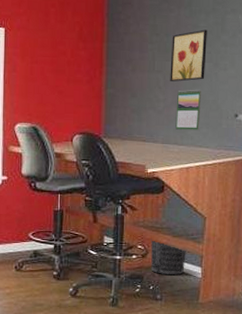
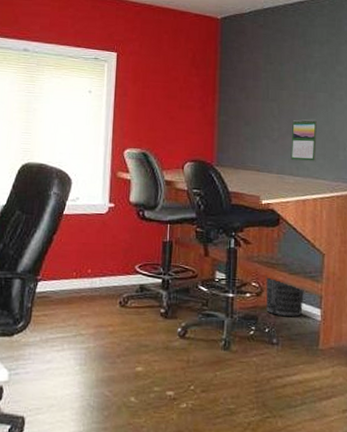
wall art: present [170,29,207,82] -> none [284,59,322,111]

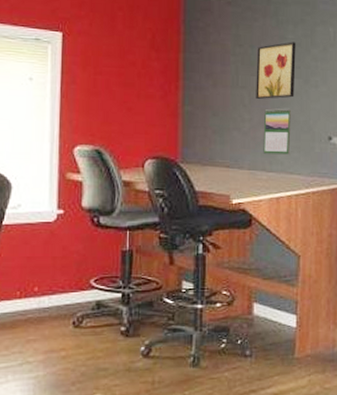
wastebasket: present [266,276,304,317] -> none [237,282,279,326]
wall art: none [284,59,322,111] -> present [256,41,296,99]

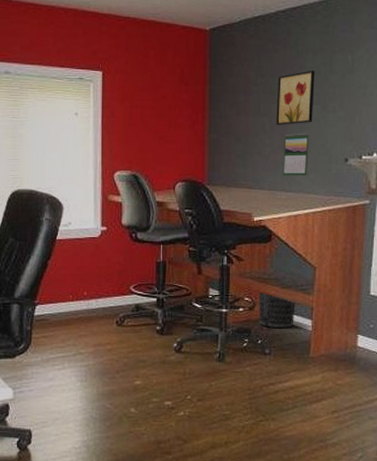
wastebasket: none [237,282,279,326] -> present [258,290,296,329]

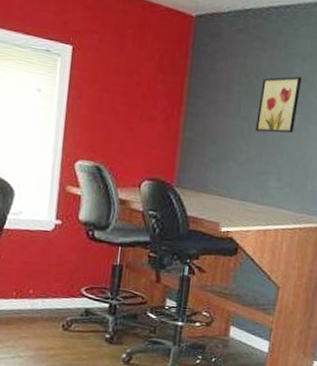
wastebasket: present [258,290,296,329] -> none [215,306,255,349]
calendar: present [282,132,309,176] -> none [256,142,289,190]

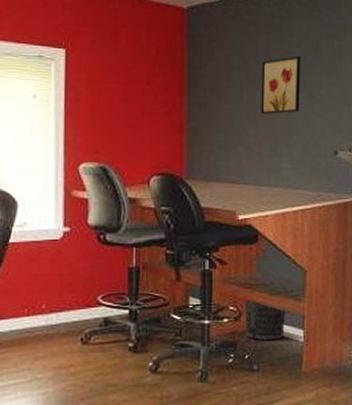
wastebasket: none [215,306,255,349] -> present [244,298,286,341]

